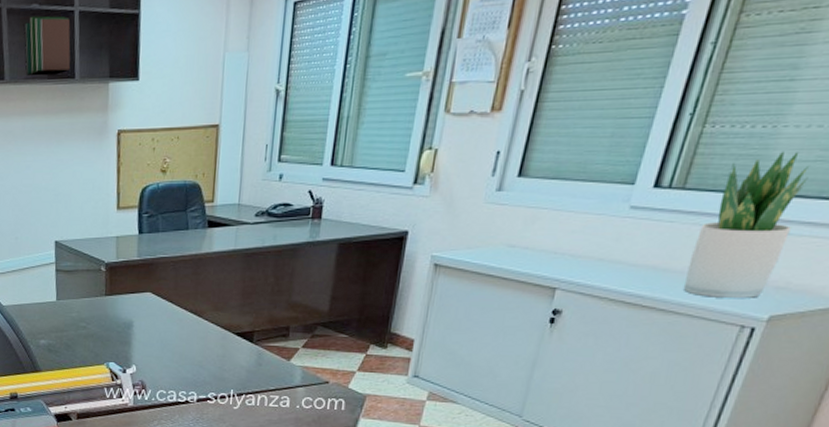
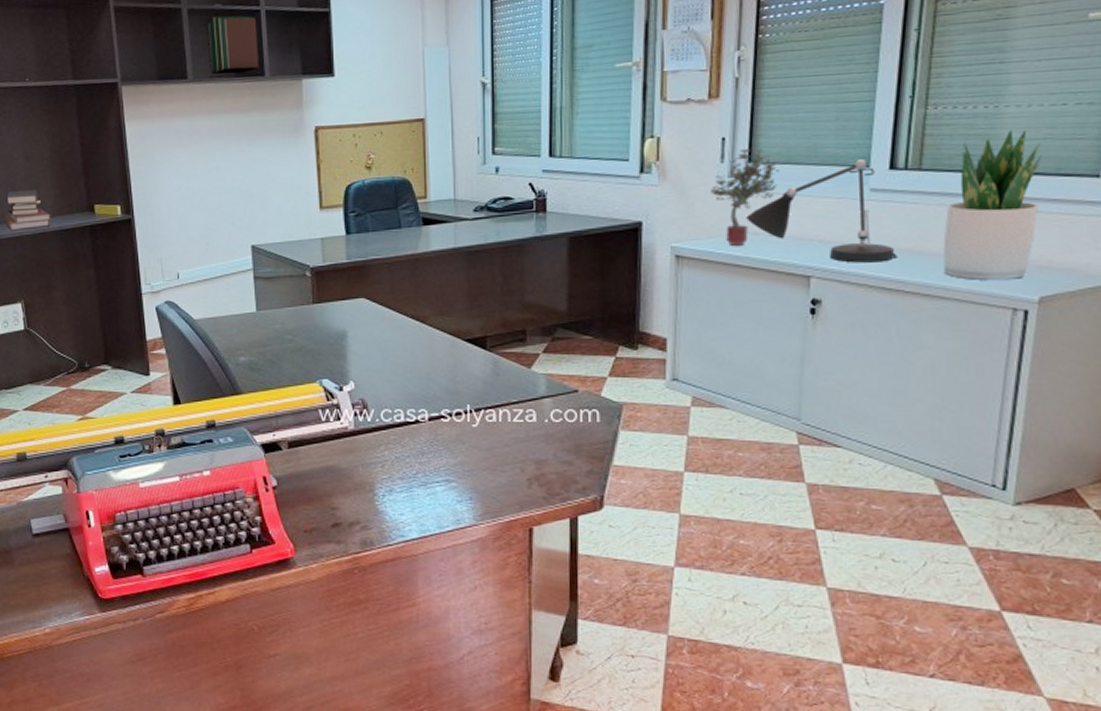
potted tree: none [477,163,546,257] -> present [711,148,779,246]
desk lamp: none [506,177,643,278] -> present [746,159,898,263]

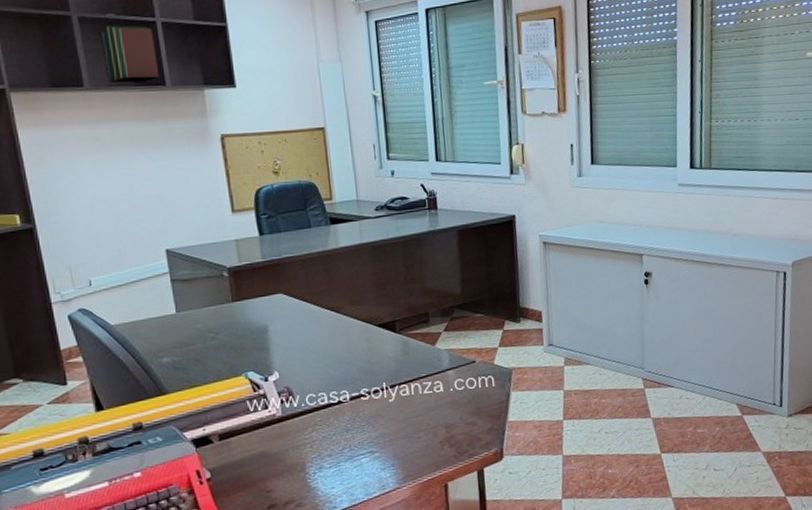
potted tree: present [711,148,779,246] -> none [565,153,614,232]
desk lamp: present [746,159,898,263] -> none [593,161,701,242]
planter: present [943,130,1042,281] -> none [729,138,787,252]

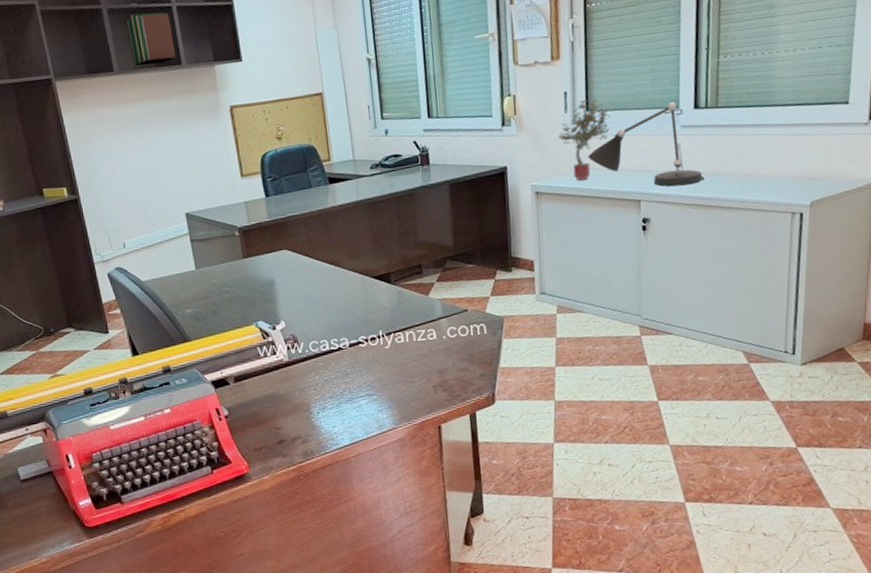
potted tree: none [565,153,614,232] -> present [559,99,610,181]
desk lamp: none [593,161,701,242] -> present [588,102,705,187]

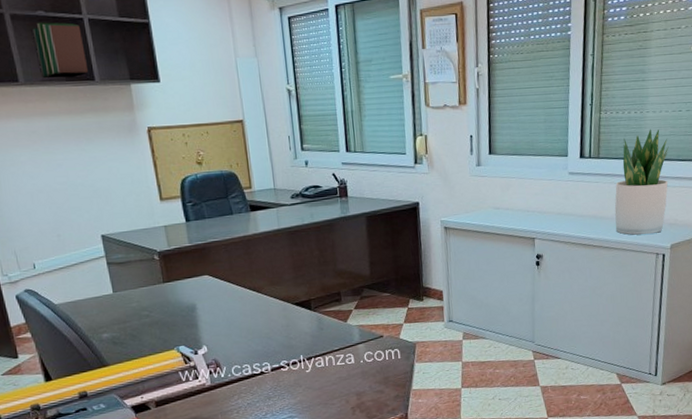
potted tree: present [559,99,610,181] -> none [465,143,510,218]
desk lamp: present [588,102,705,187] -> none [490,151,588,227]
planter: none [737,70,806,193] -> present [614,129,669,235]

